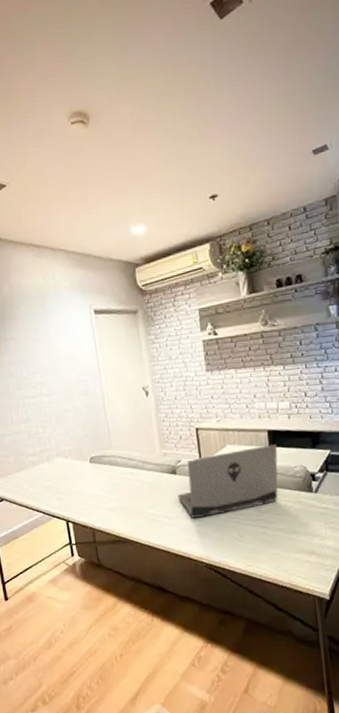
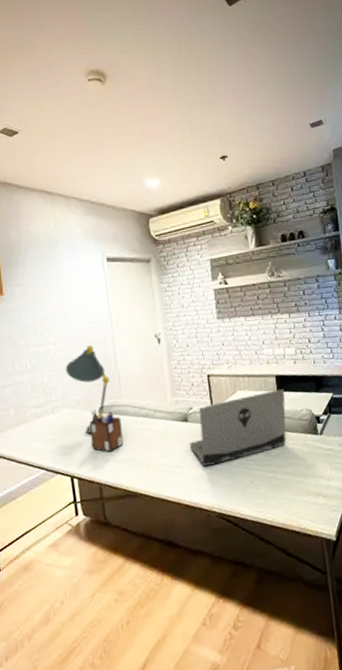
desk lamp: none [58,397,100,482] -> present [65,345,110,434]
desk organizer: none [81,459,114,500] -> present [89,410,123,452]

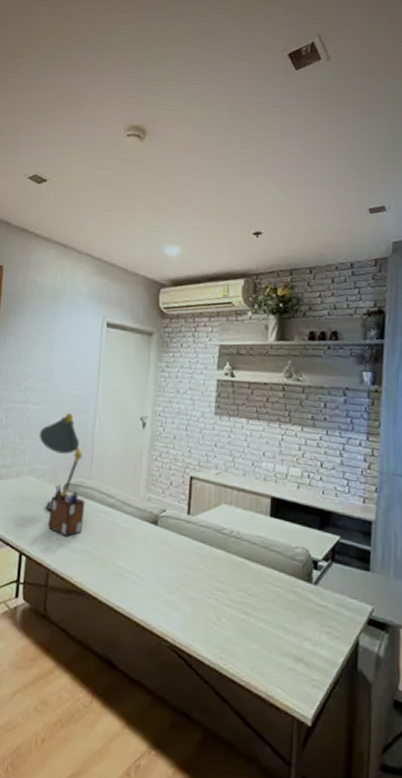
laptop computer: present [189,389,287,466] -> none [153,511,280,586]

